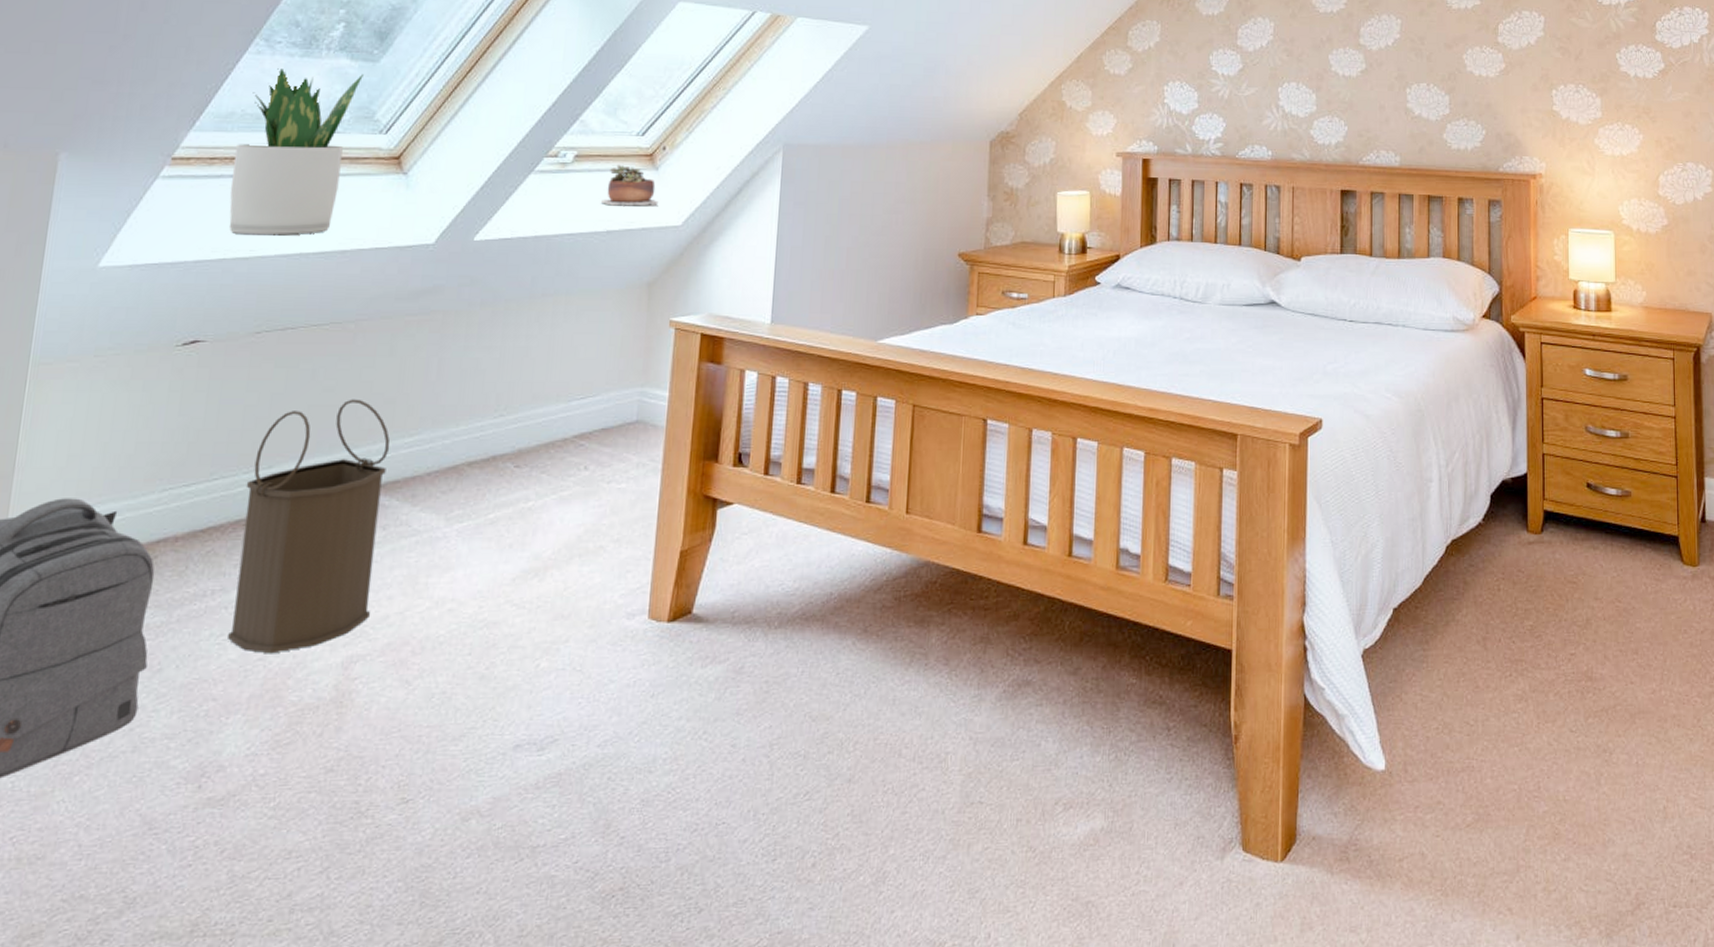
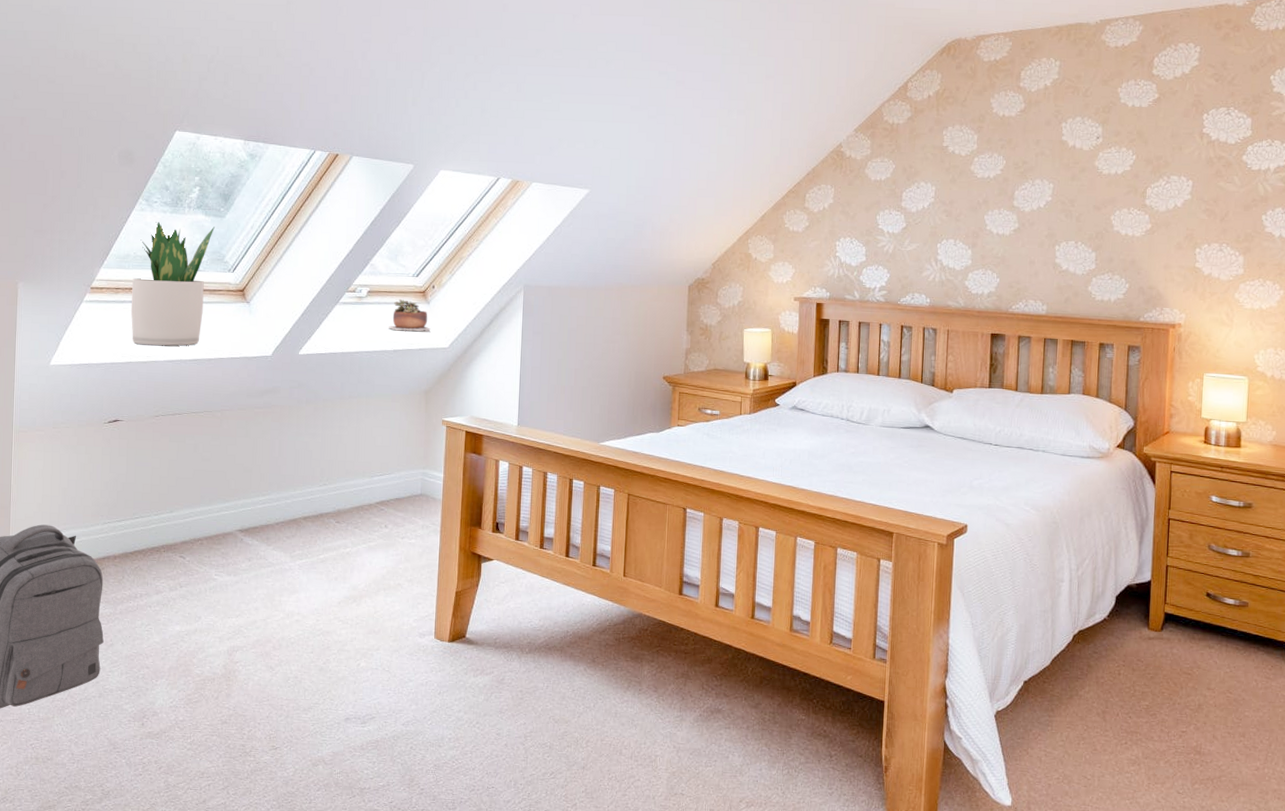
basket: present [228,399,390,654] -> none [153,467,250,641]

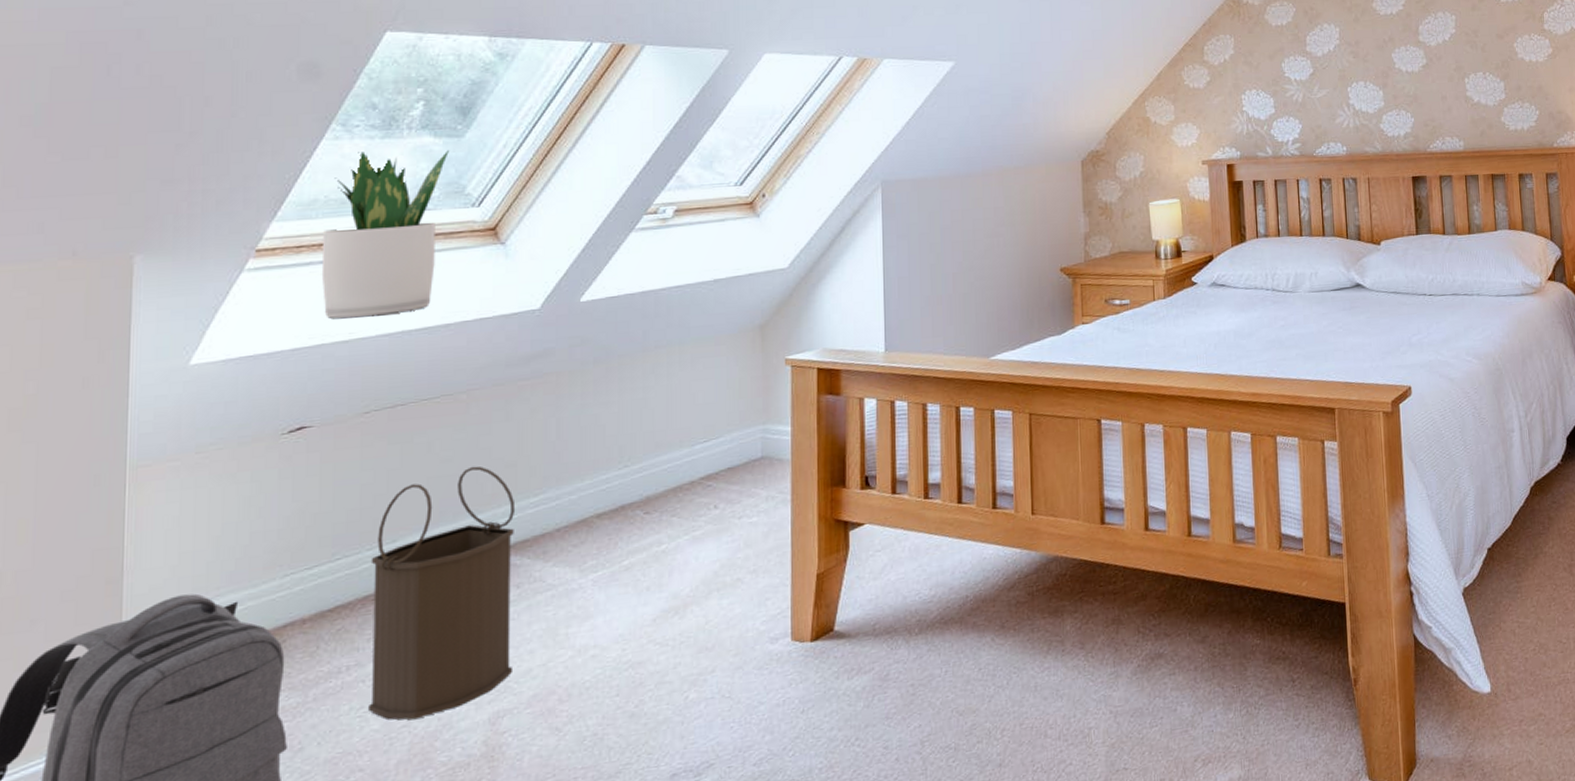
basket: none [153,467,250,641] -> present [369,466,516,720]
succulent plant: present [389,298,431,332] -> none [706,214,763,256]

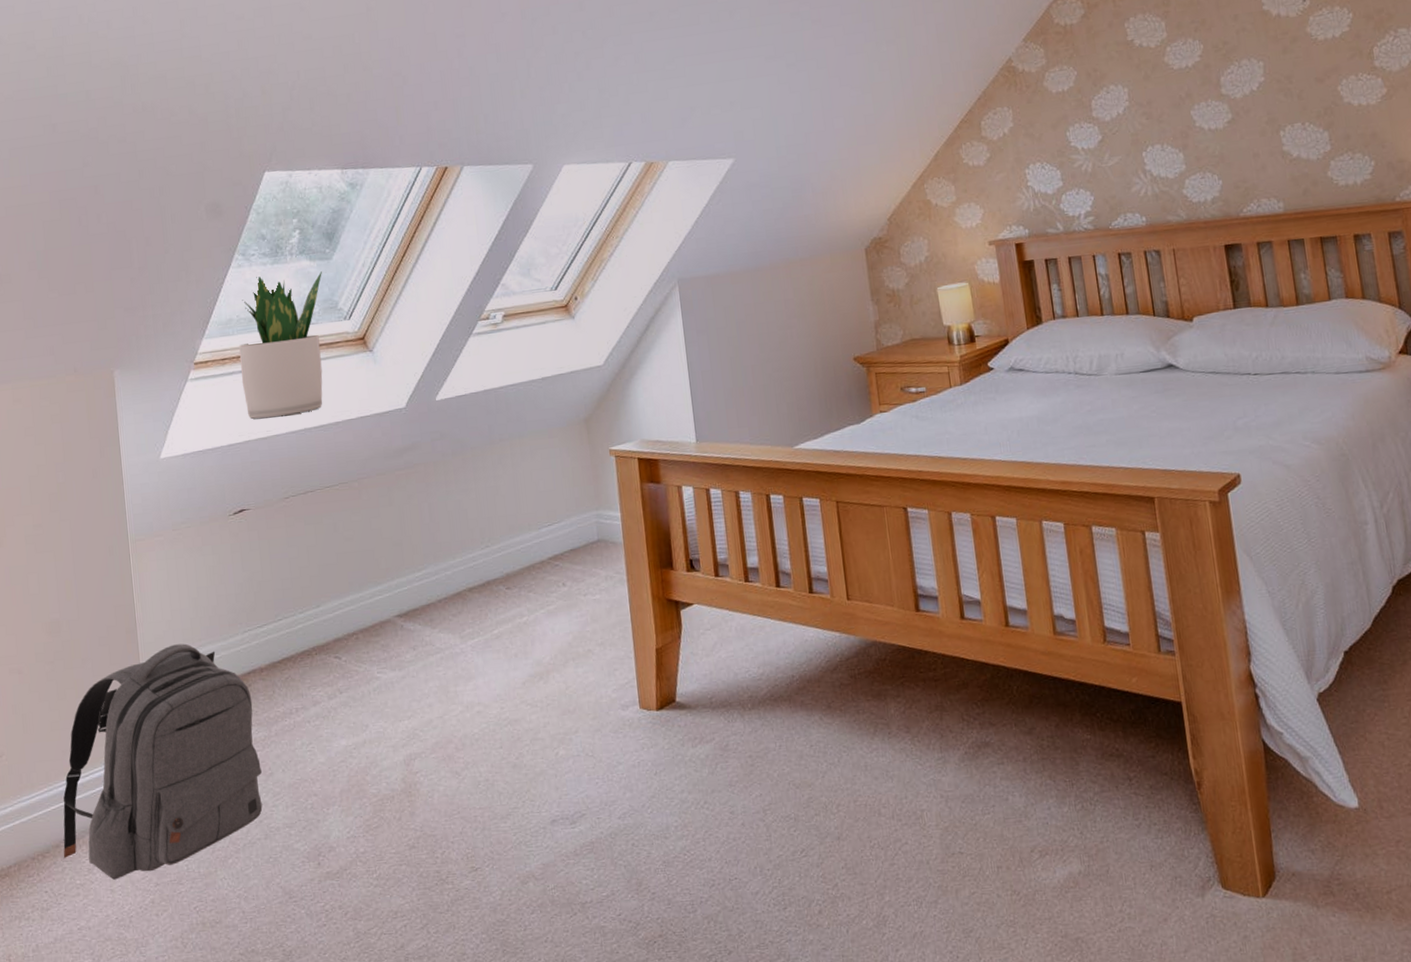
basket: present [369,466,516,720] -> none [303,544,417,757]

